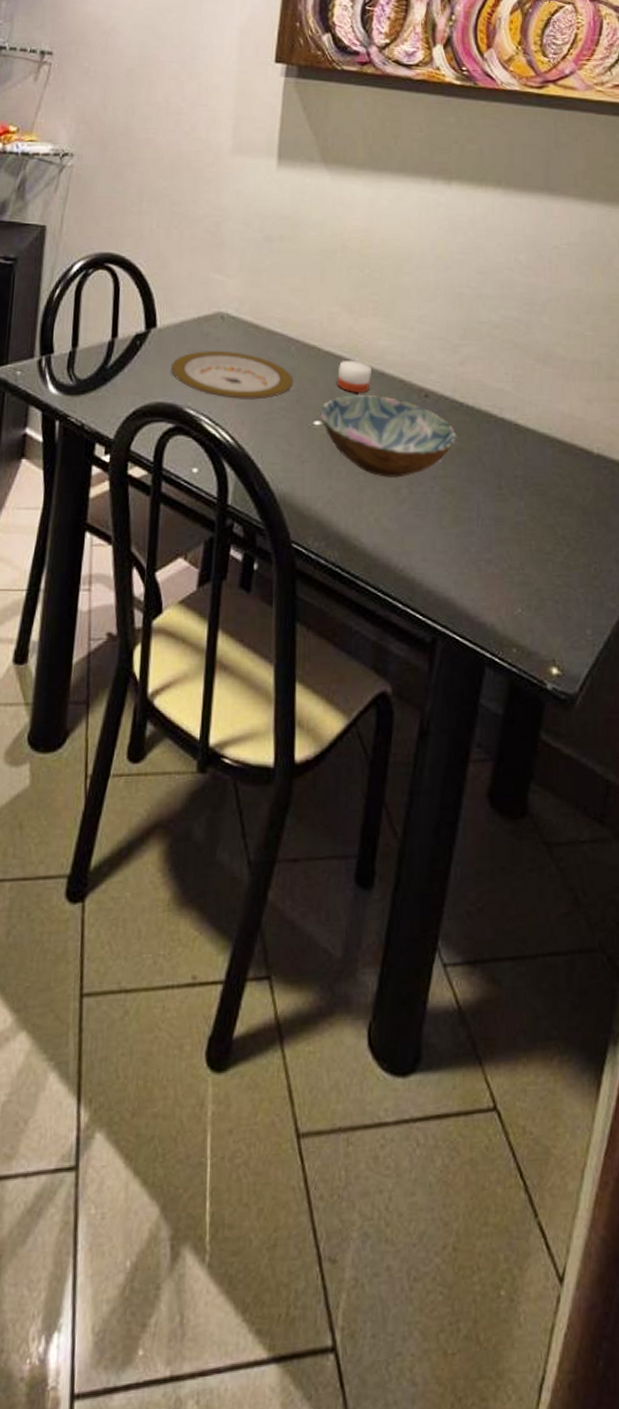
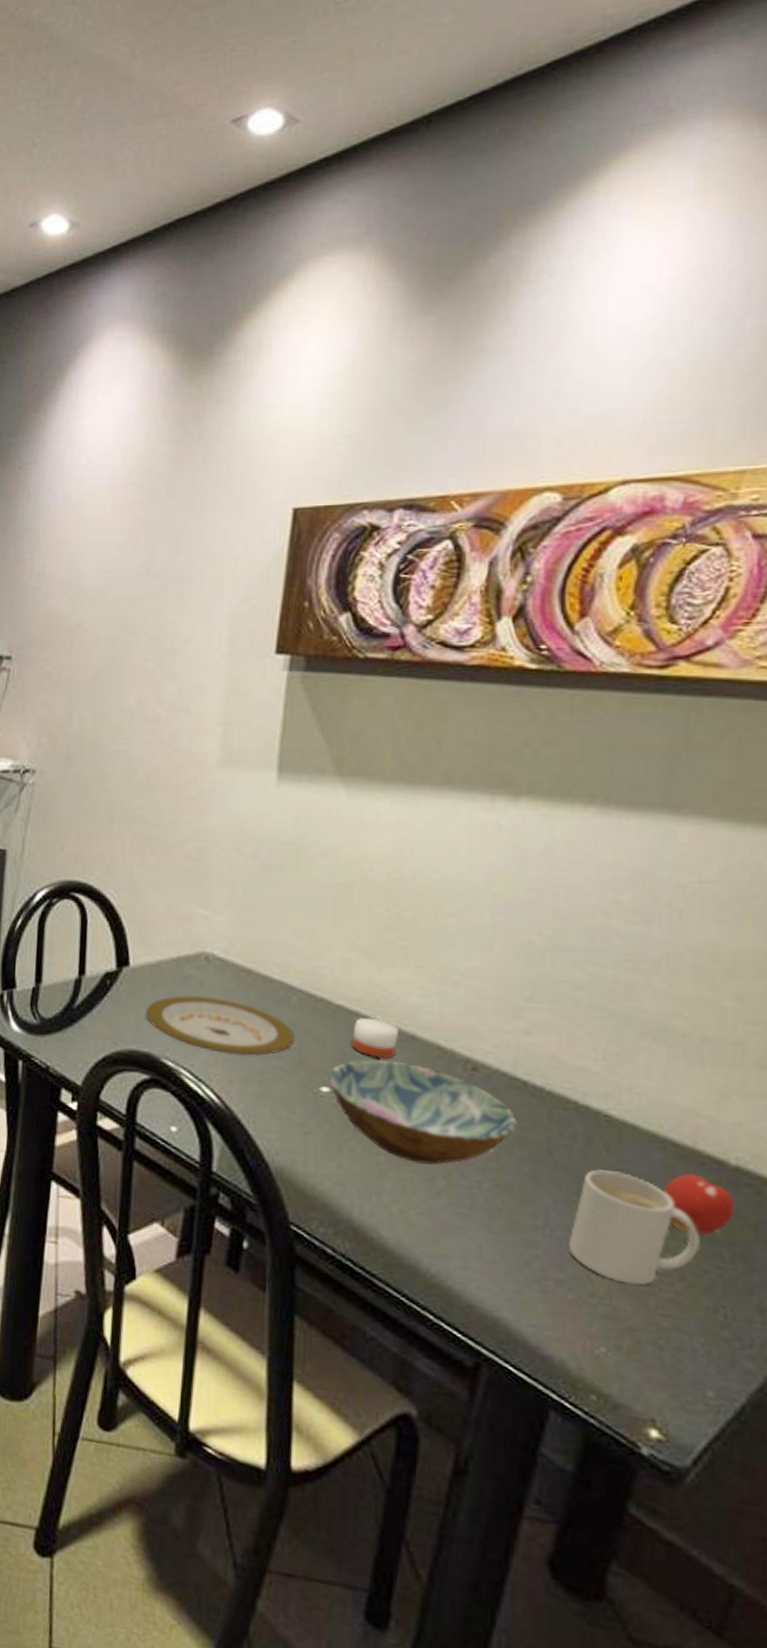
mug: none [493,467,578,555] -> present [567,1169,700,1285]
fruit: none [553,463,598,510] -> present [662,1173,734,1236]

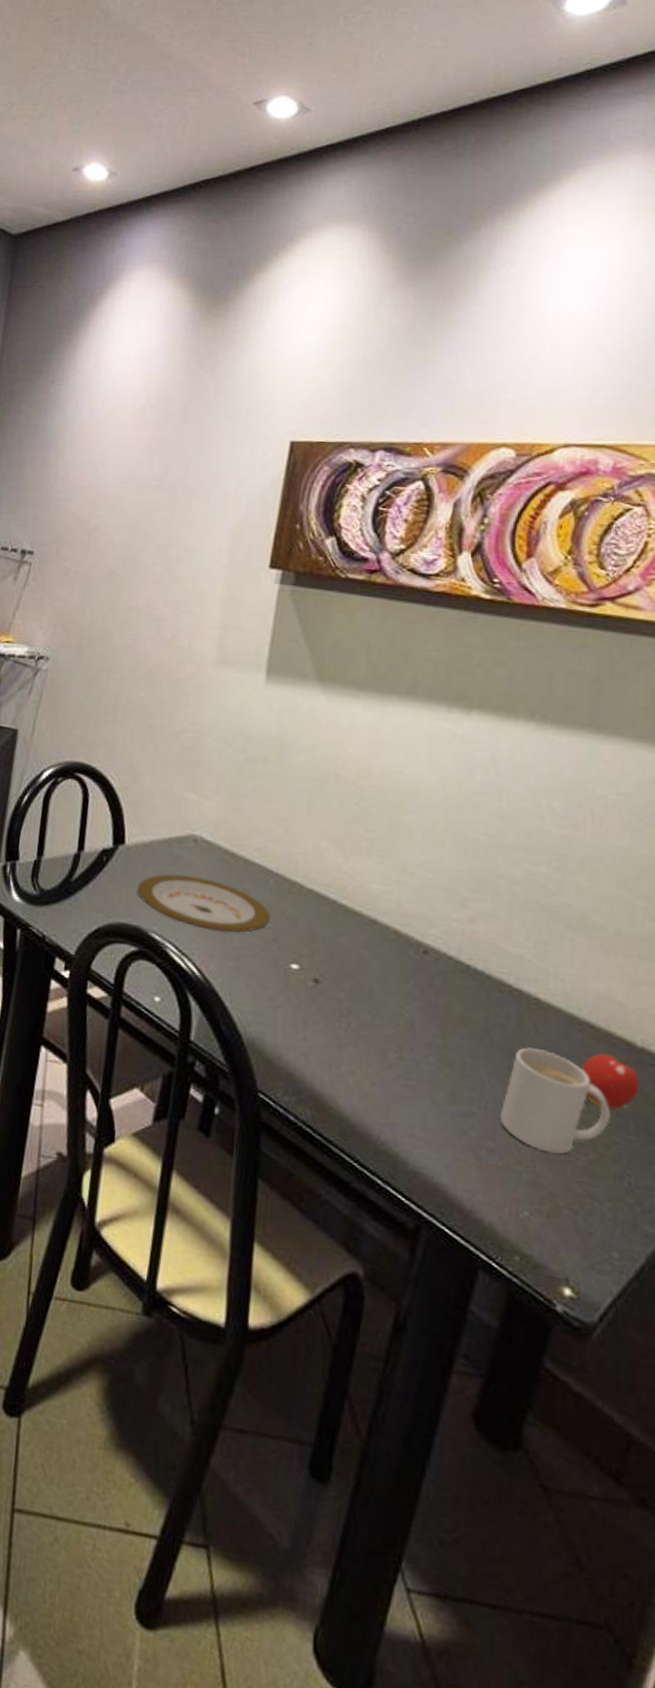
bowl: present [329,1059,517,1165] -> none [298,940,460,1040]
candle: present [352,1015,400,1058] -> none [320,899,363,940]

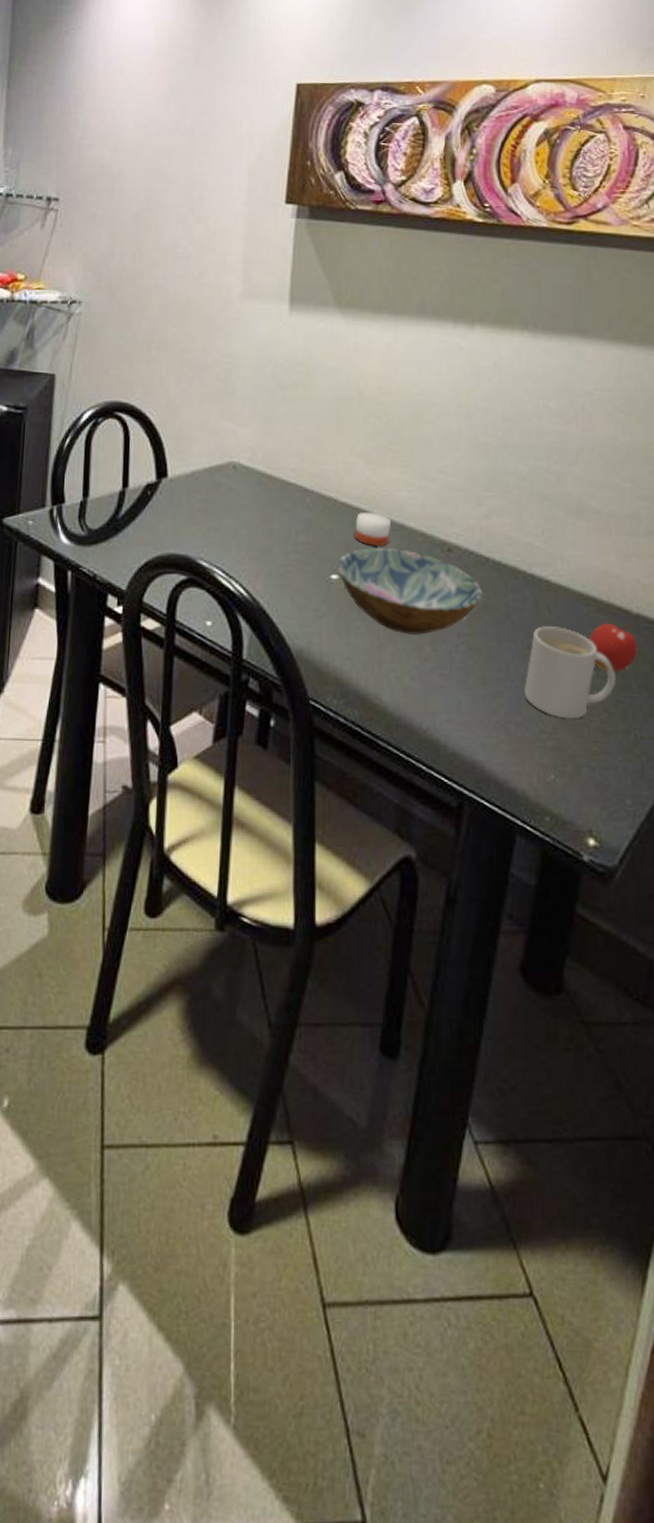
plate: present [138,874,270,933] -> none [183,501,309,552]
bowl: none [298,940,460,1040] -> present [337,548,483,635]
candle: none [320,899,363,940] -> present [355,509,392,546]

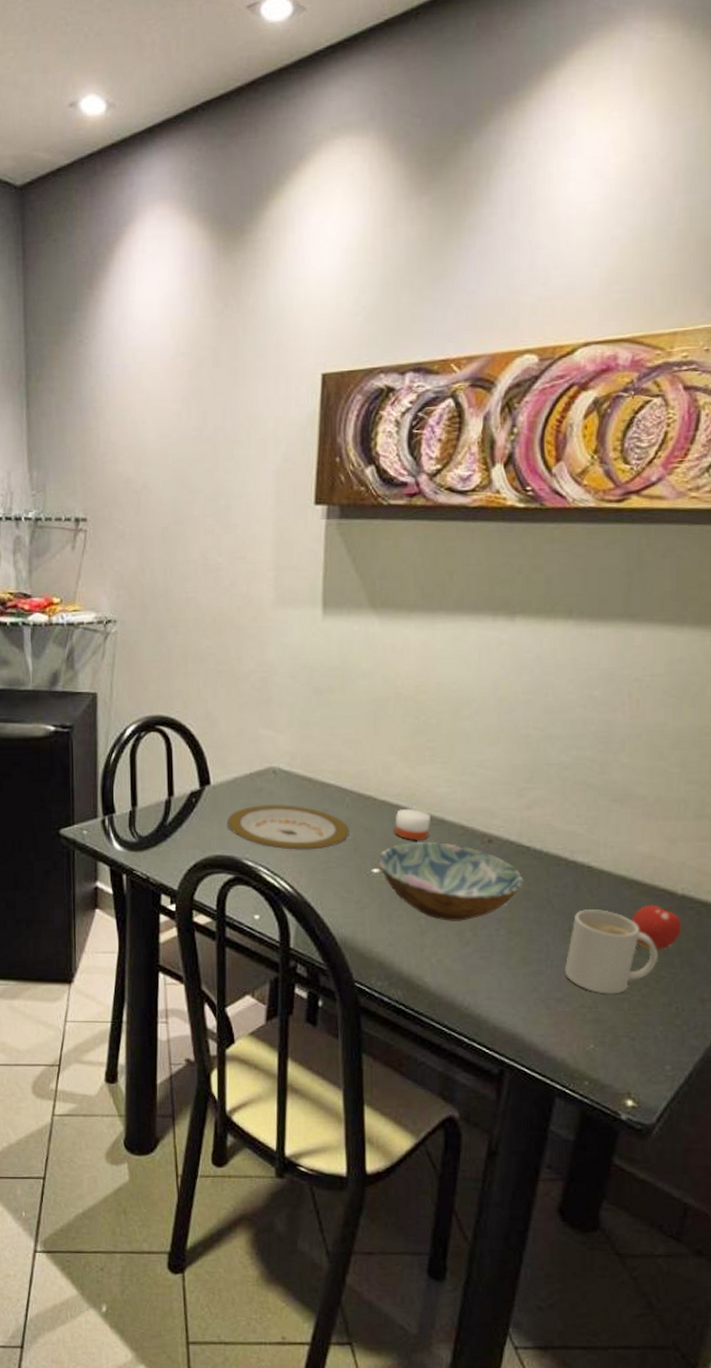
plate: none [183,501,309,552] -> present [228,805,349,850]

